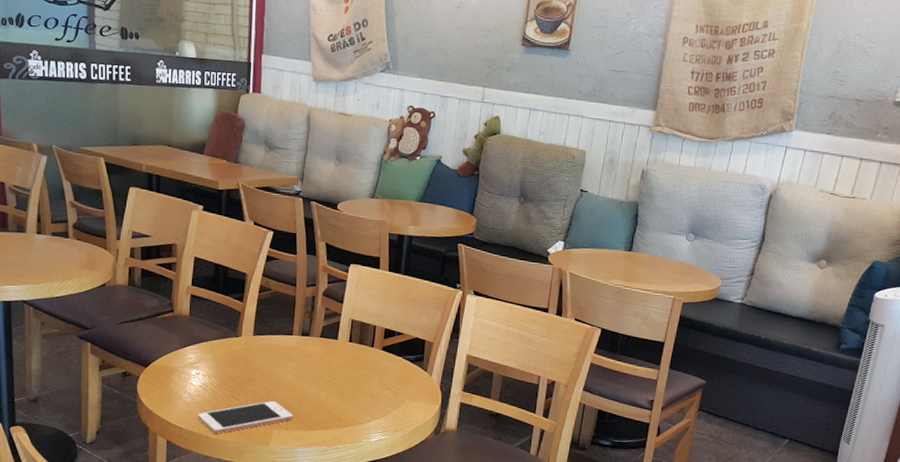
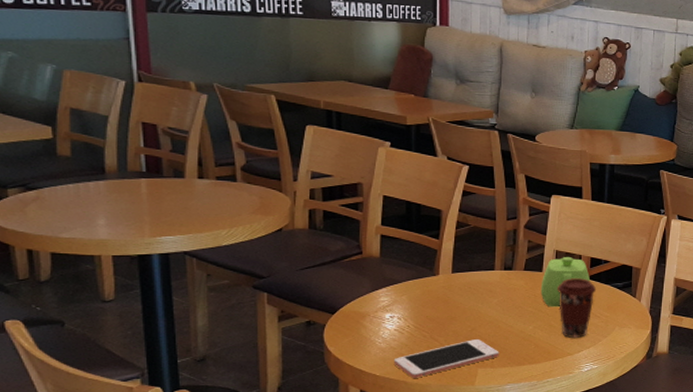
teapot: none [335,326,383,376] -> present [540,257,590,307]
coffee cup: none [350,348,389,408] -> present [556,278,597,338]

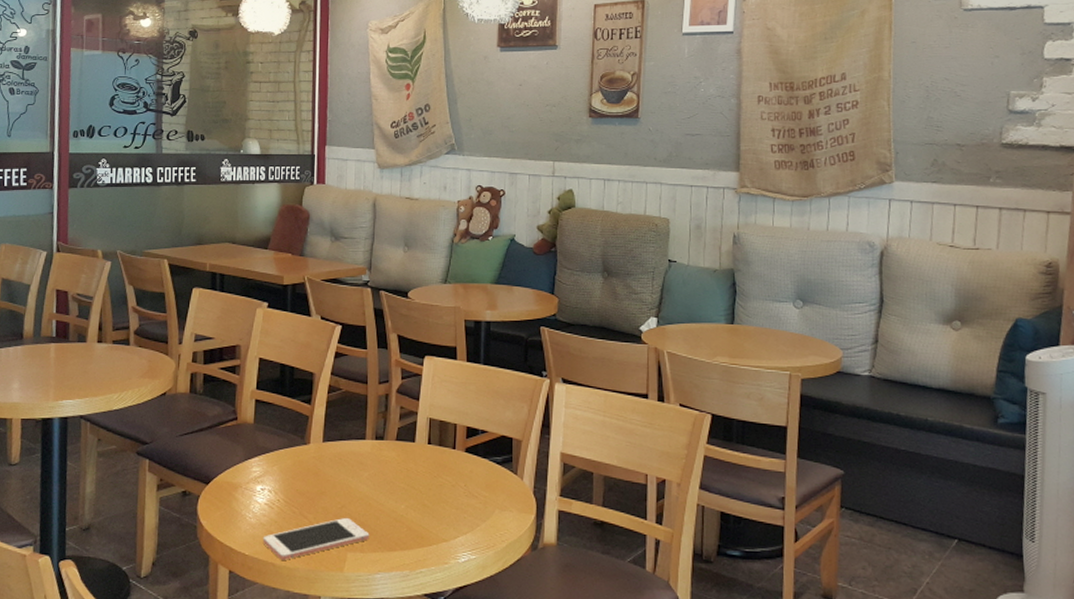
teapot: present [540,257,590,307] -> none [413,426,466,484]
coffee cup: present [556,278,597,338] -> none [430,450,474,521]

